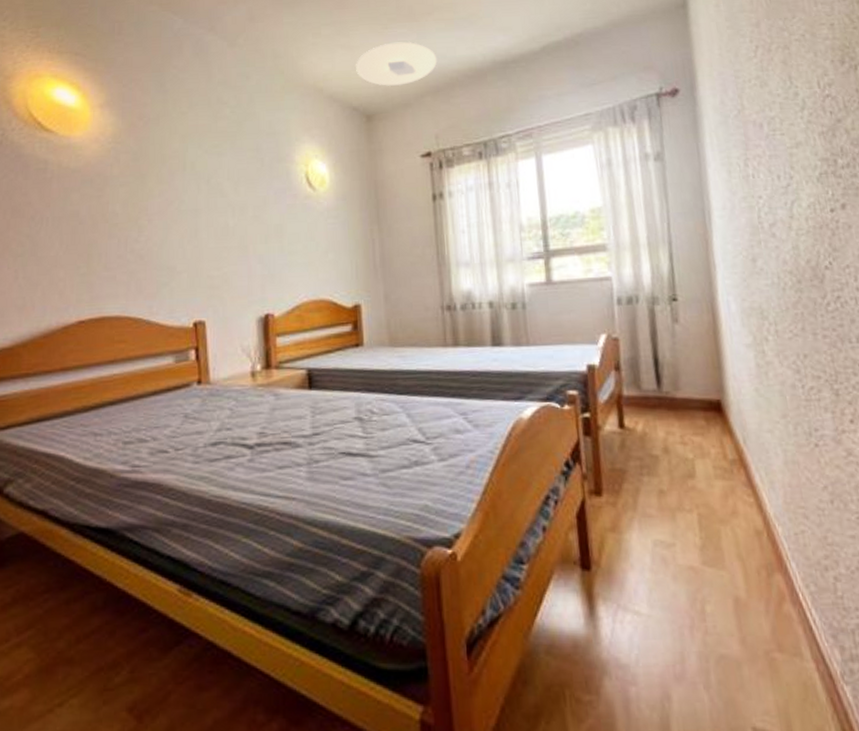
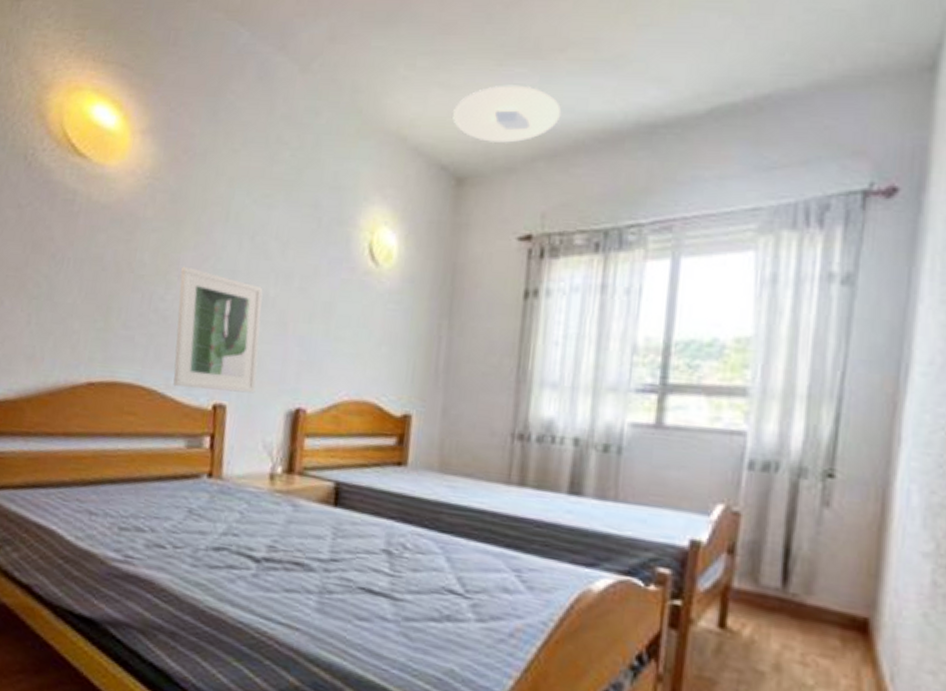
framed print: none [150,211,229,313] -> present [173,266,263,394]

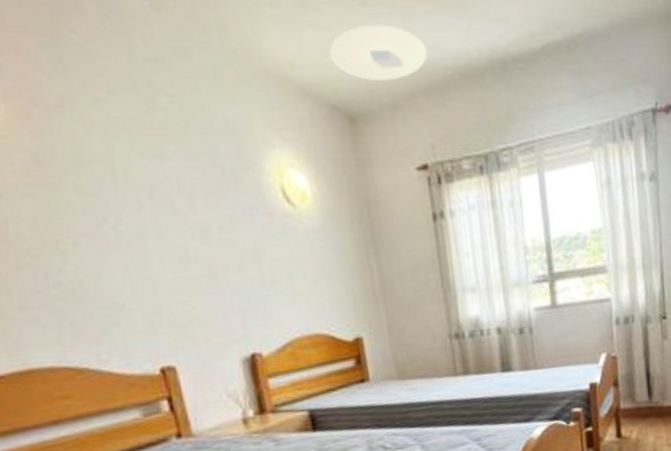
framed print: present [173,266,263,394] -> none [75,232,203,360]

